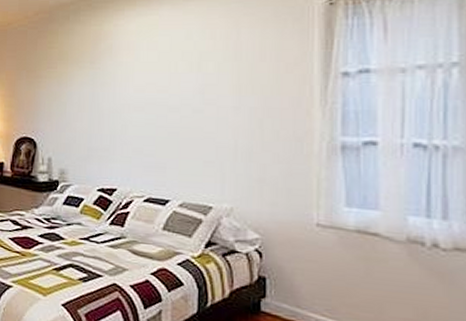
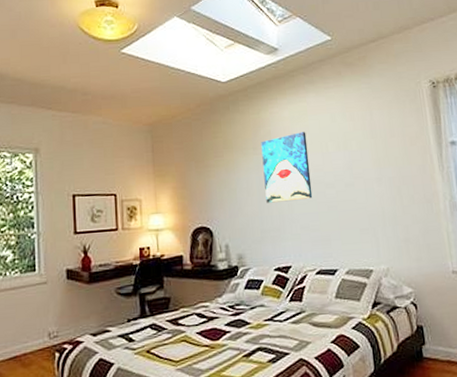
wall art: none [98,48,154,122] -> present [261,132,313,203]

